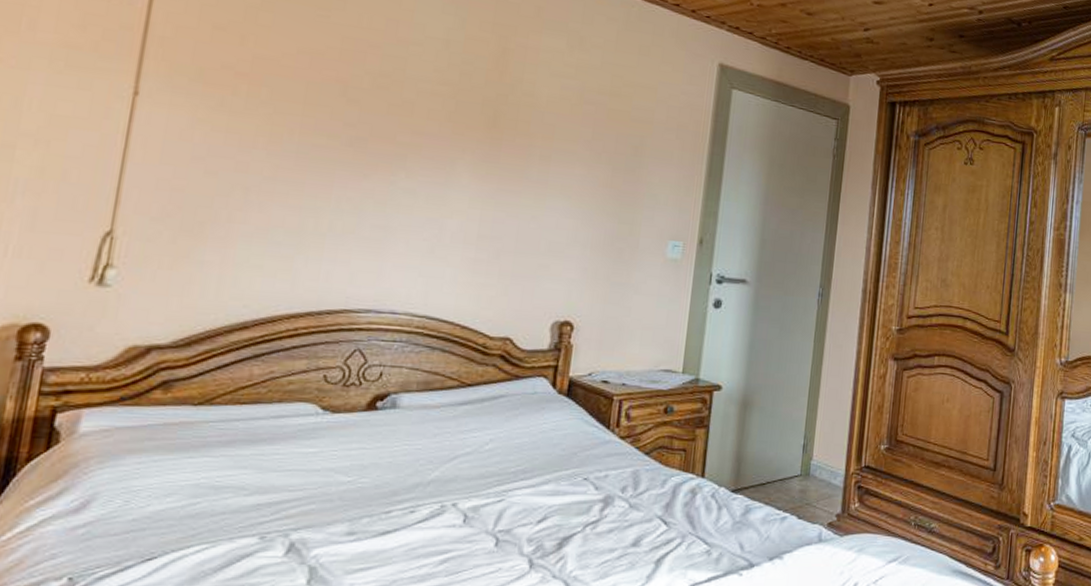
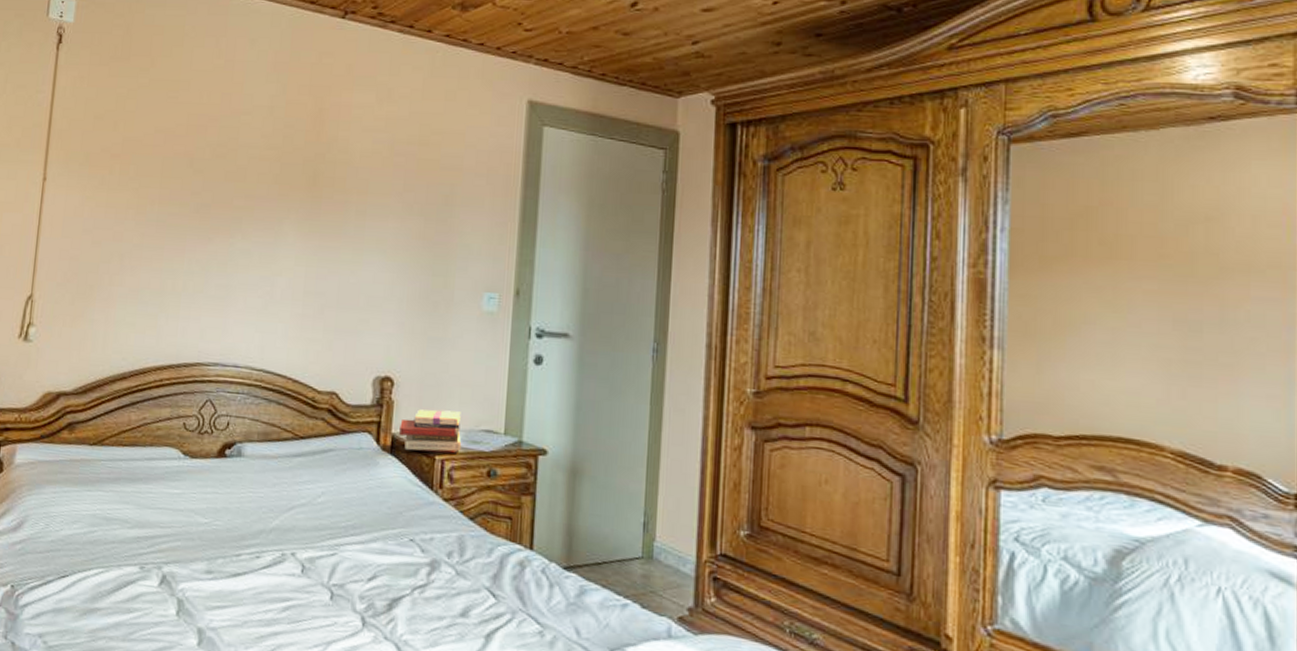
books: none [577,352,641,394] -> present [399,409,462,454]

